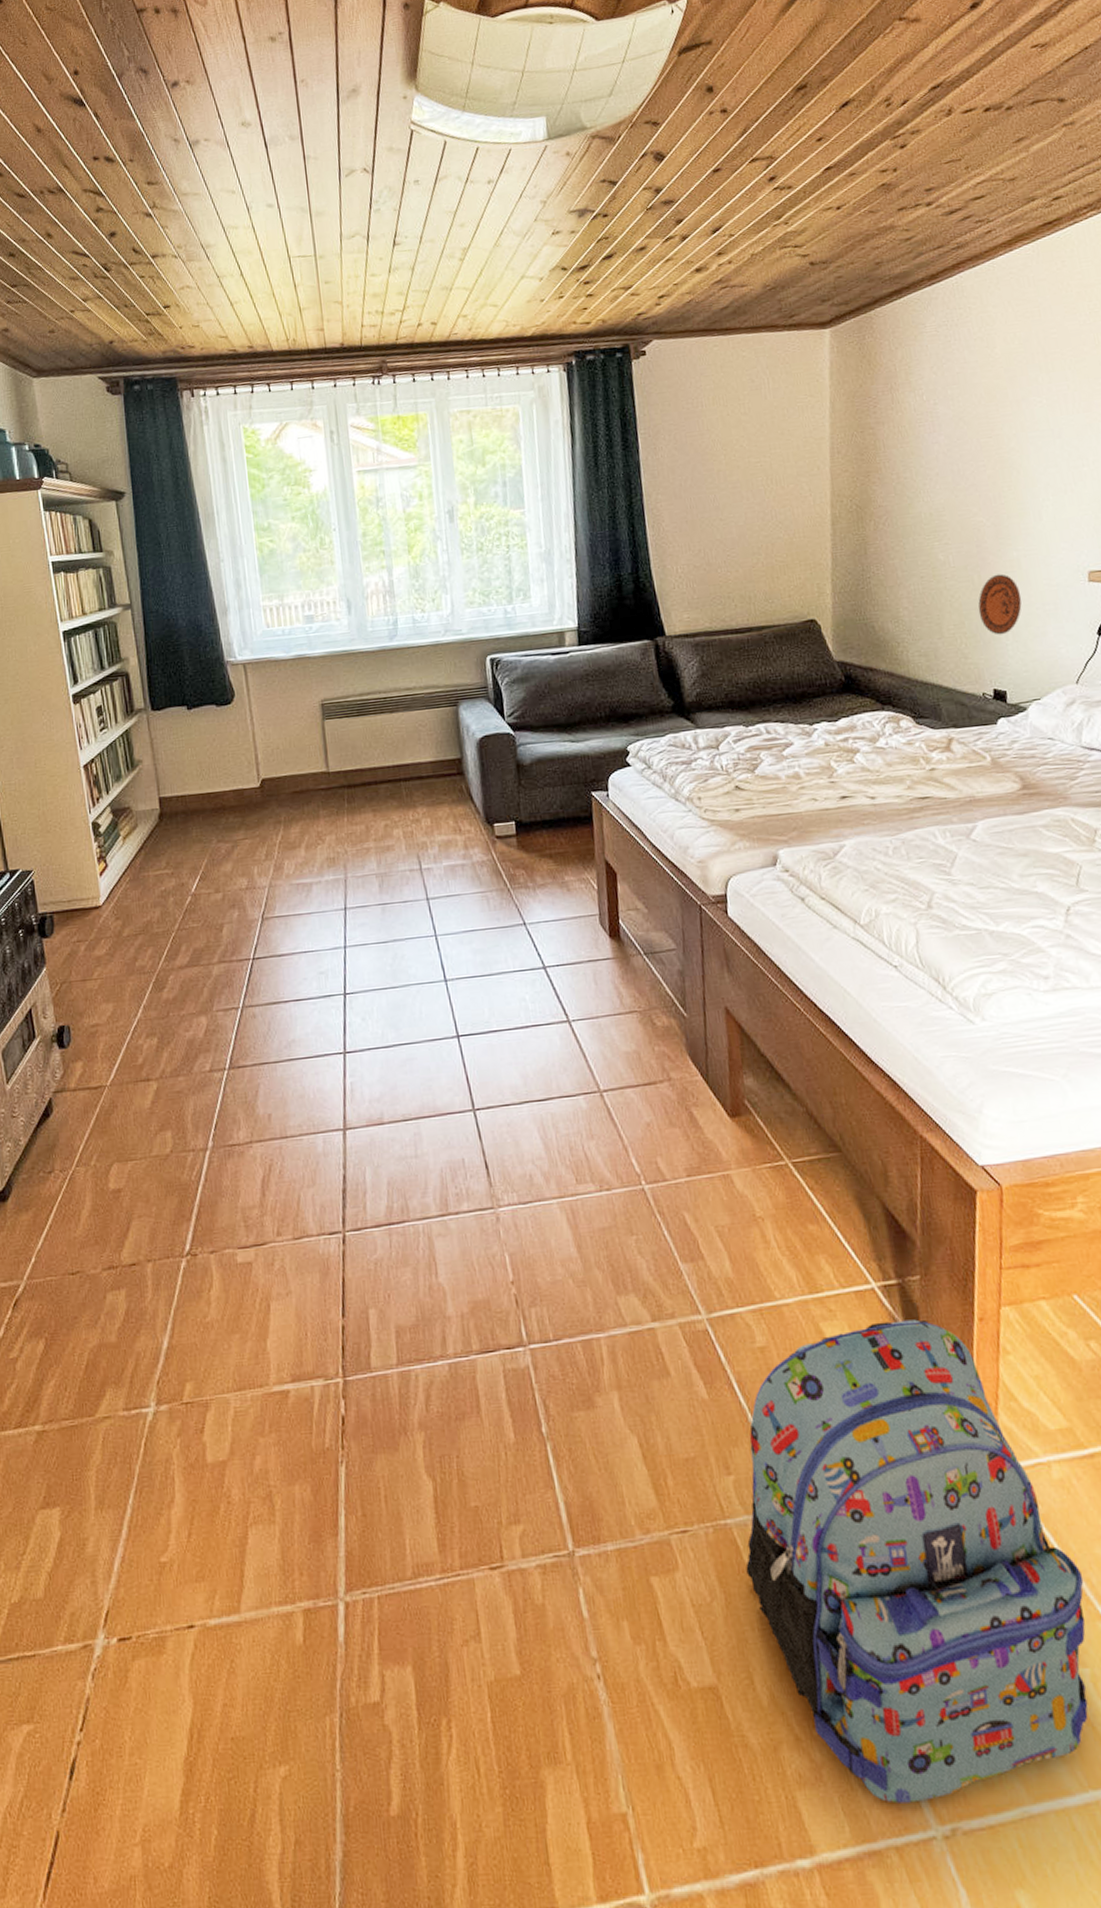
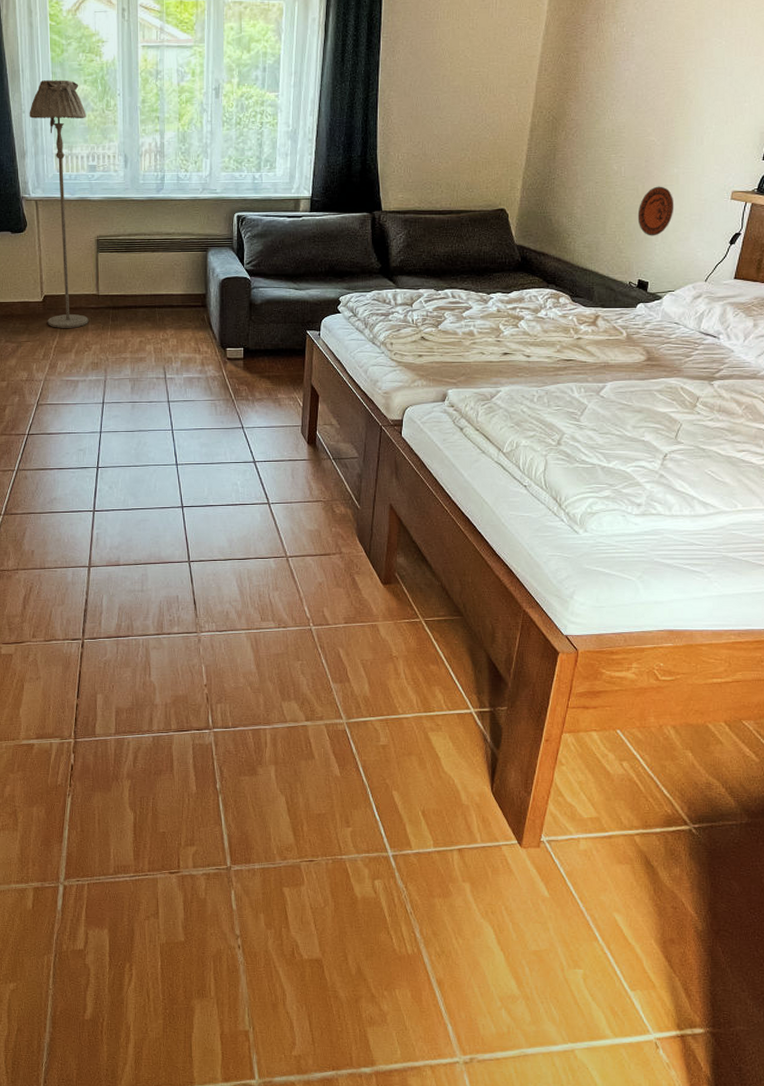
floor lamp: none [228,518,319,819] -> present [29,80,89,328]
backpack: present [745,1319,1088,1804] -> none [352,736,589,1041]

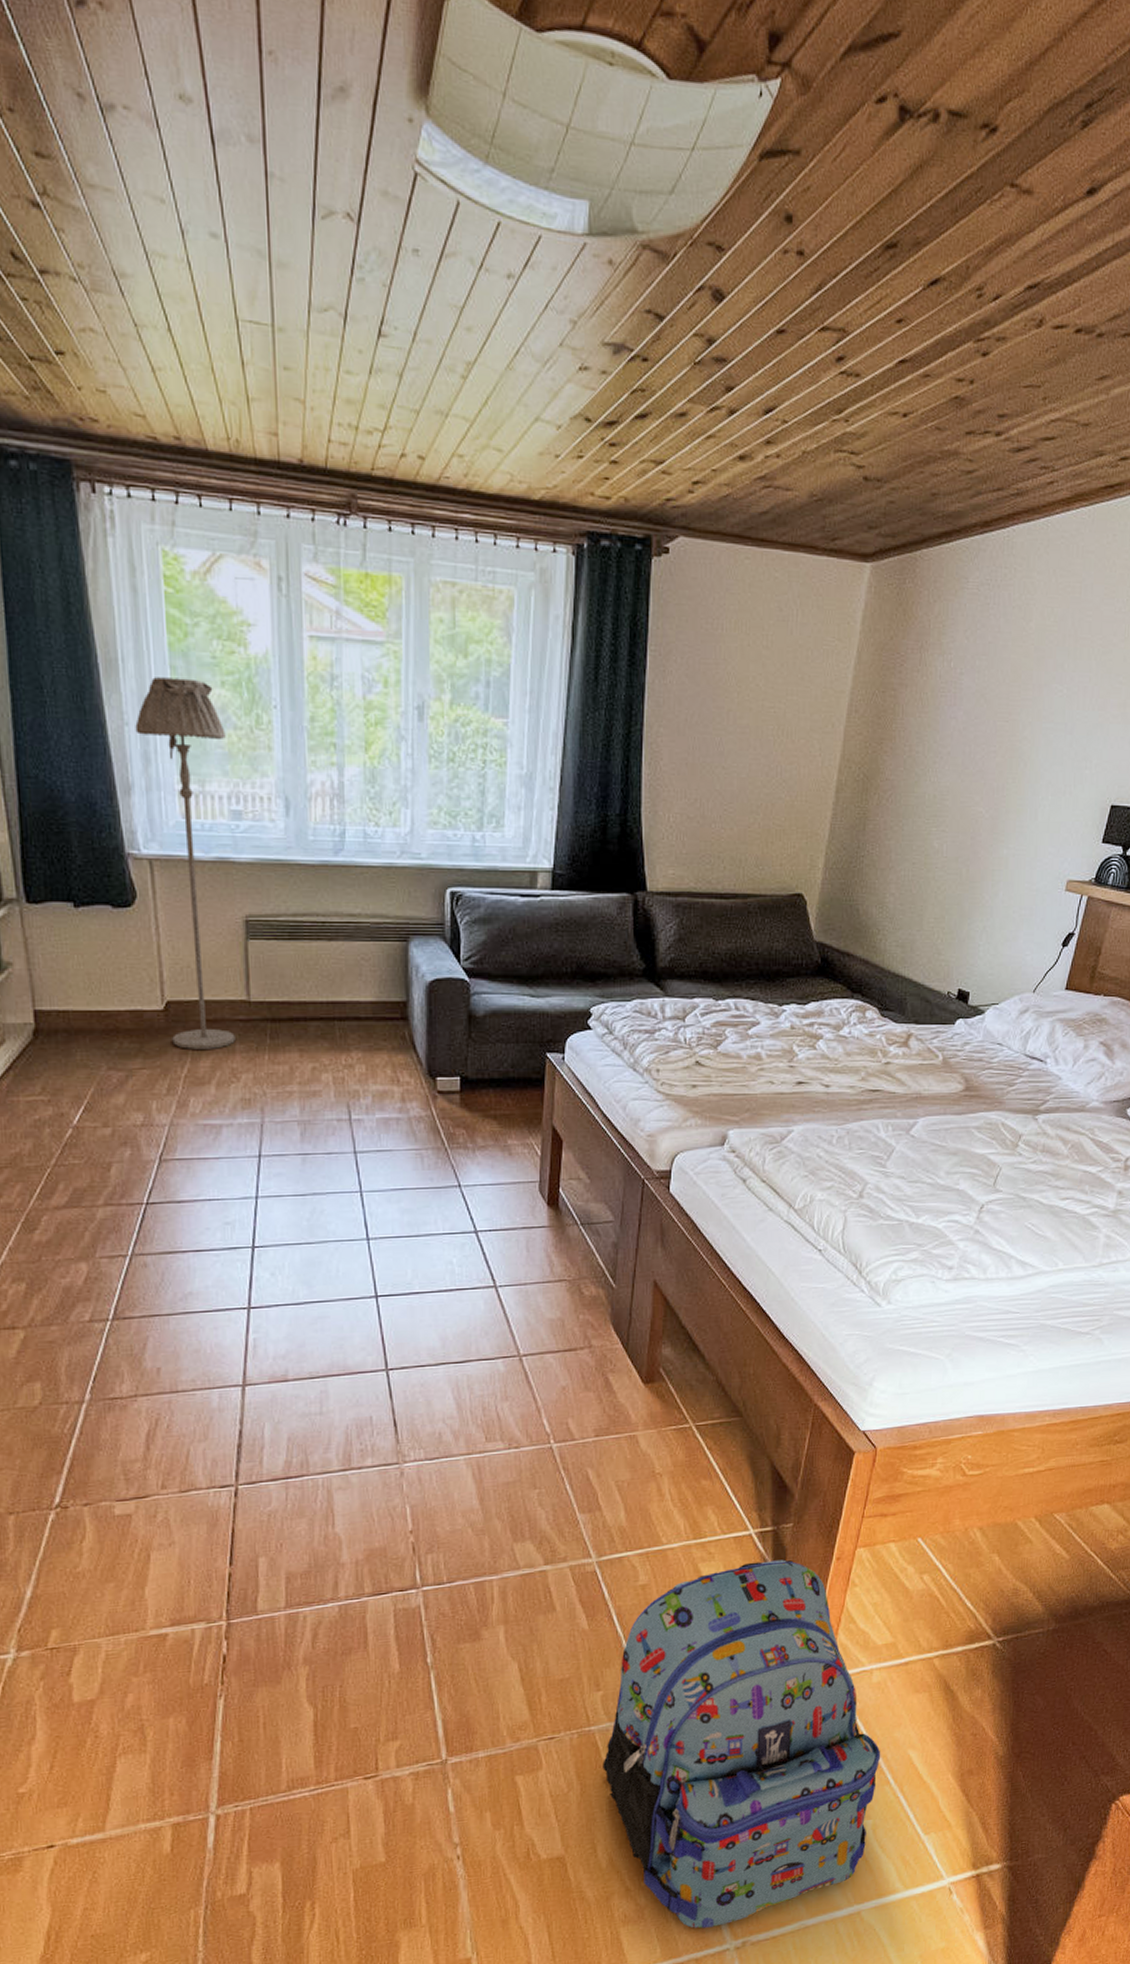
backpack: none [352,736,589,1041] -> present [603,1559,881,1929]
decorative plate: present [637,186,674,236] -> none [960,871,1002,935]

